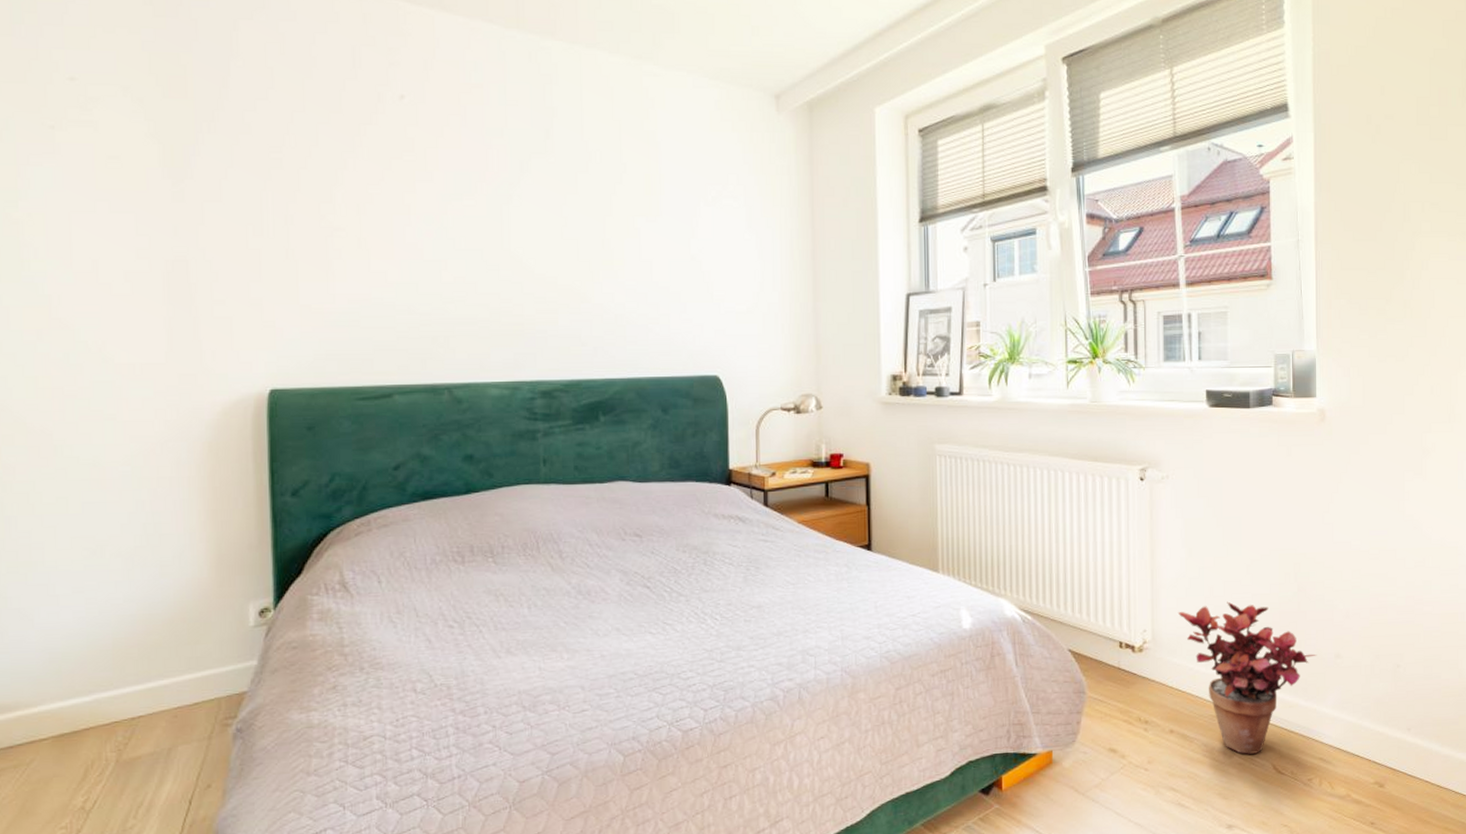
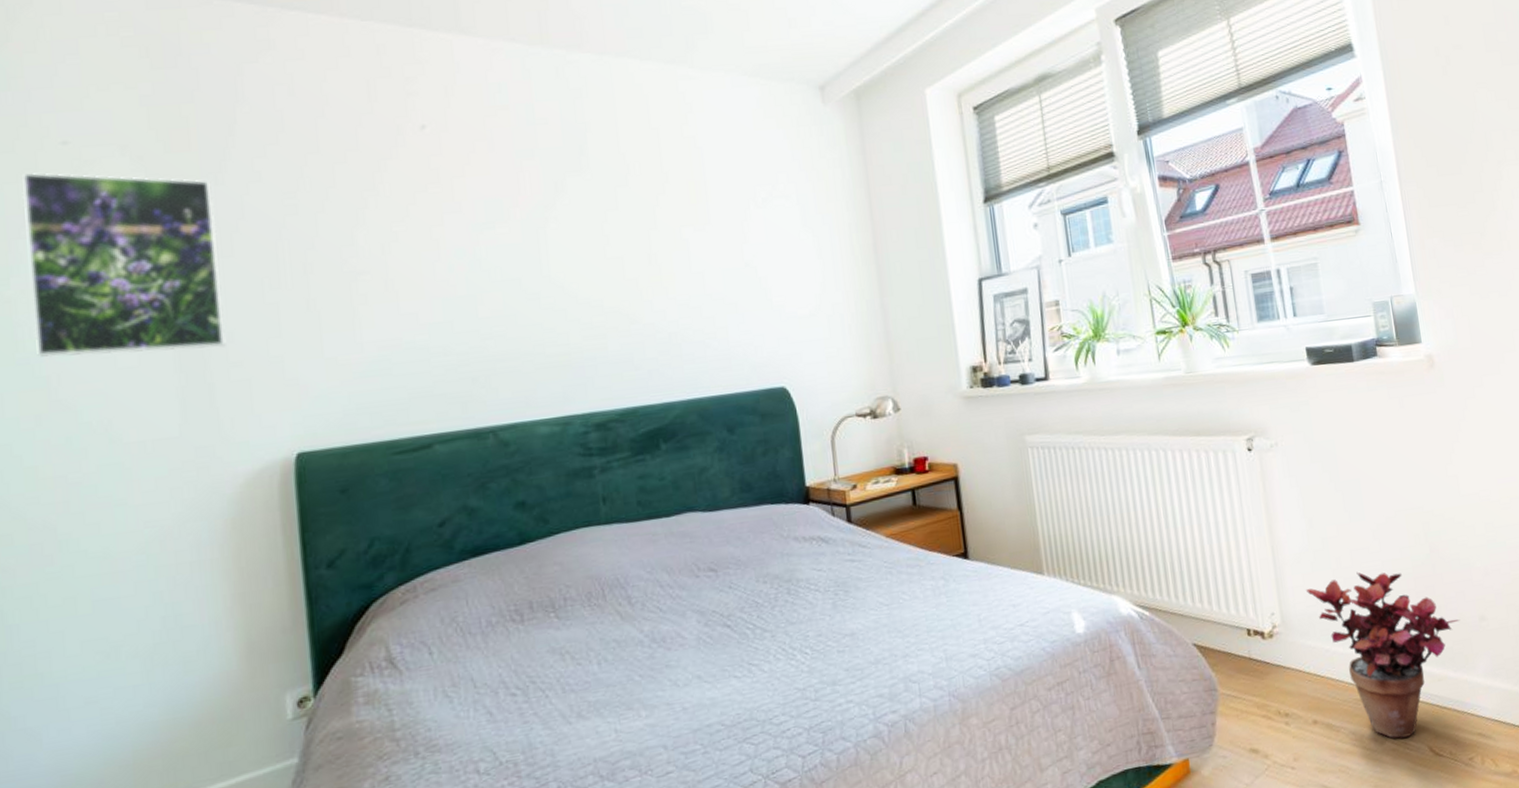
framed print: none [32,103,211,285] -> present [22,172,226,358]

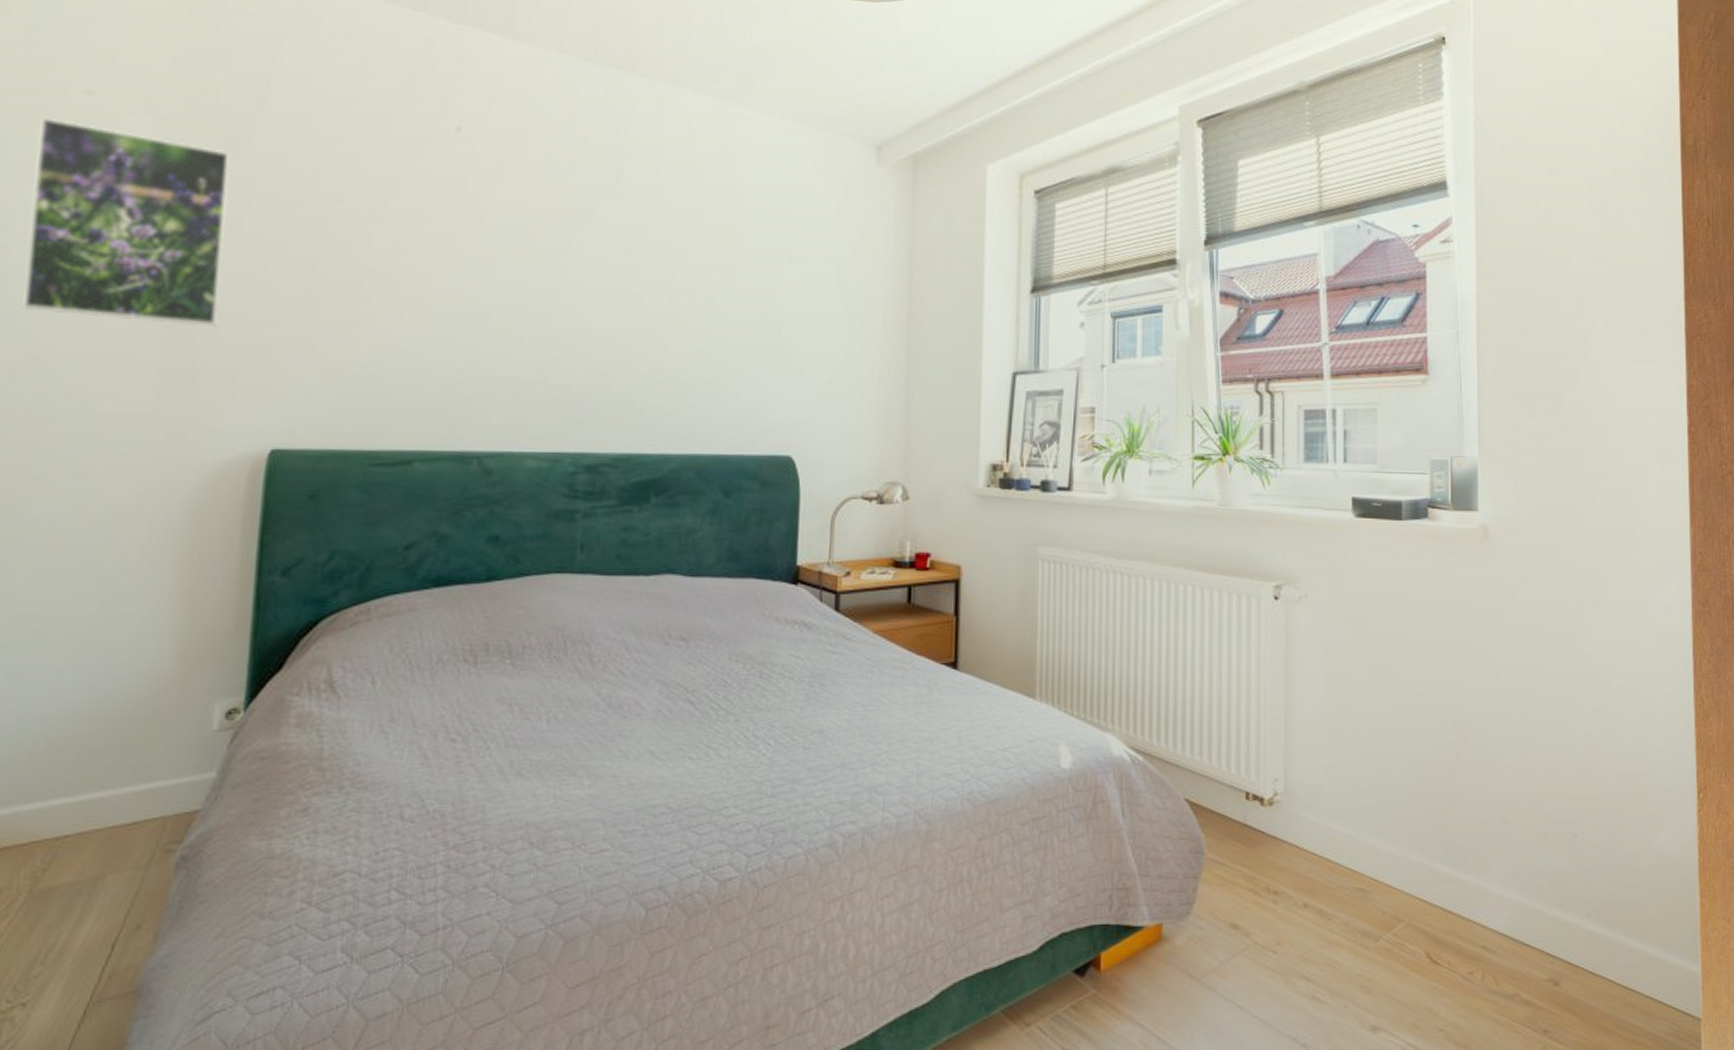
potted plant: present [1305,572,1460,739] -> none [1315,748,1479,938]

